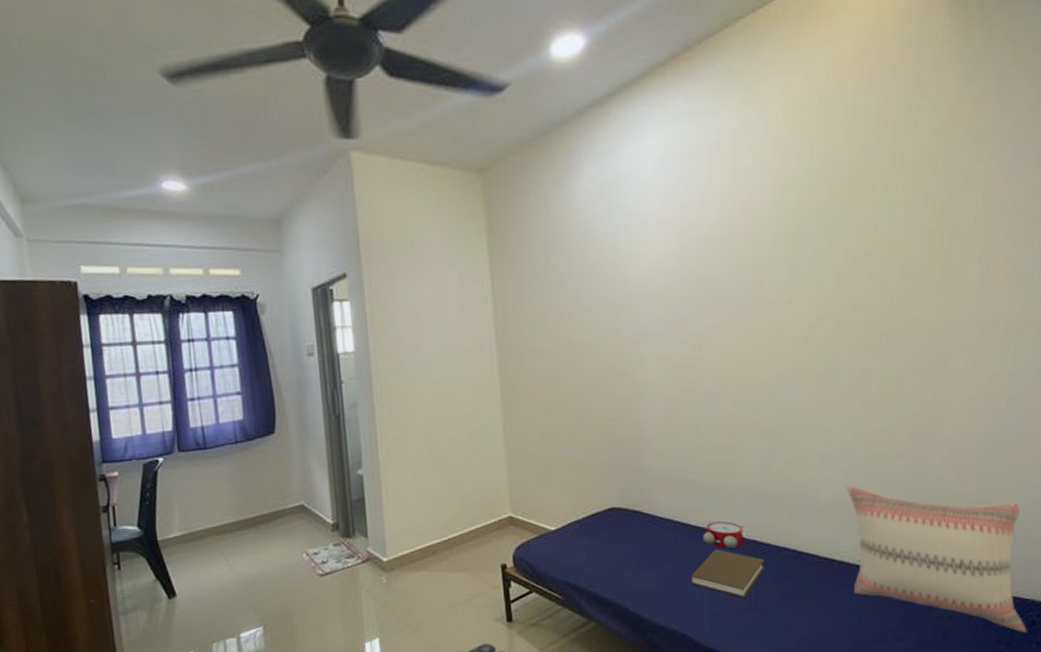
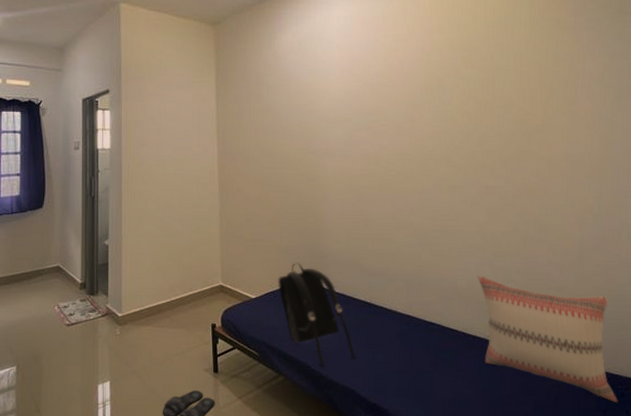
backpack: none [582,484,687,608] -> present [277,263,356,366]
book: present [690,549,765,598] -> none [358,321,416,362]
alarm clock: present [703,521,745,549] -> none [369,299,401,321]

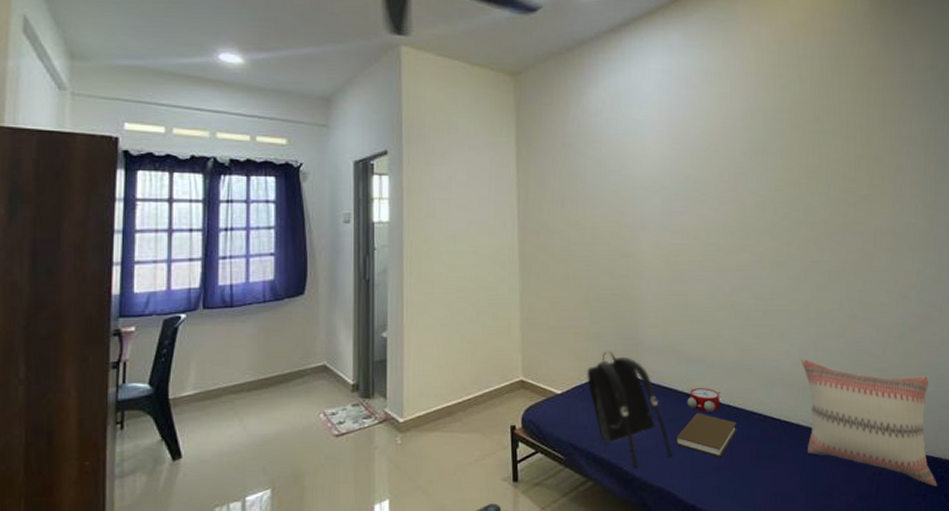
book: none [358,321,416,362] -> present [675,413,737,457]
alarm clock: none [369,299,401,321] -> present [687,388,721,412]

